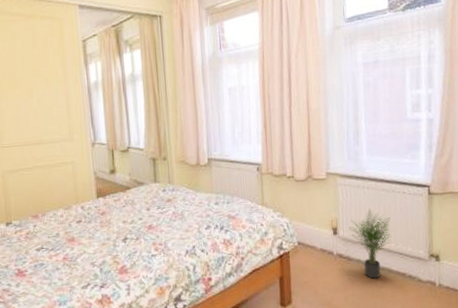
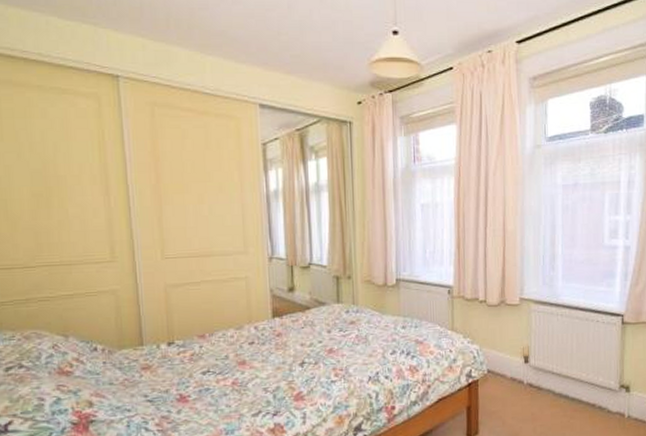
potted plant: present [348,208,391,279] -> none [540,336,583,409]

